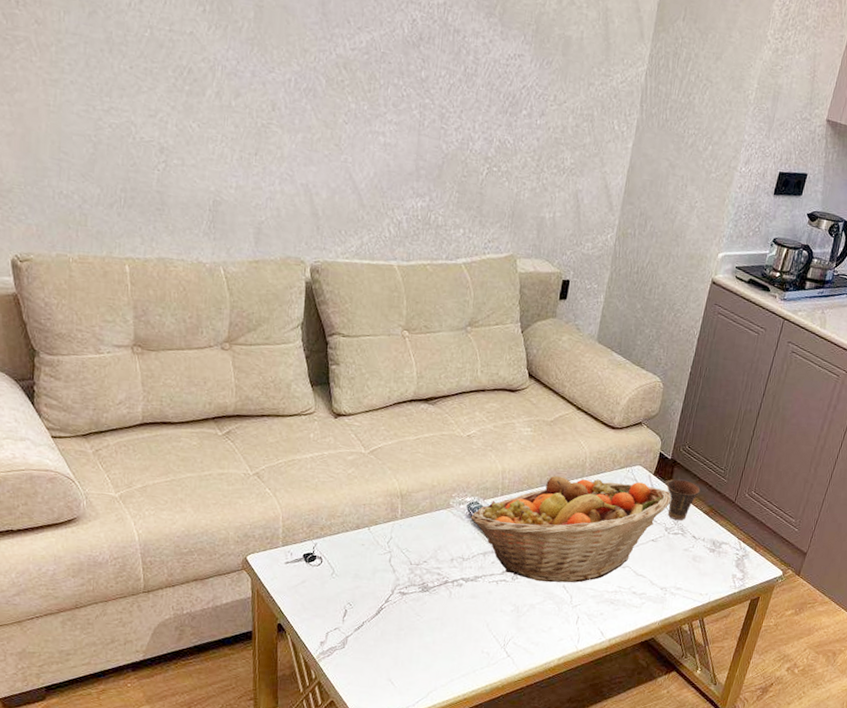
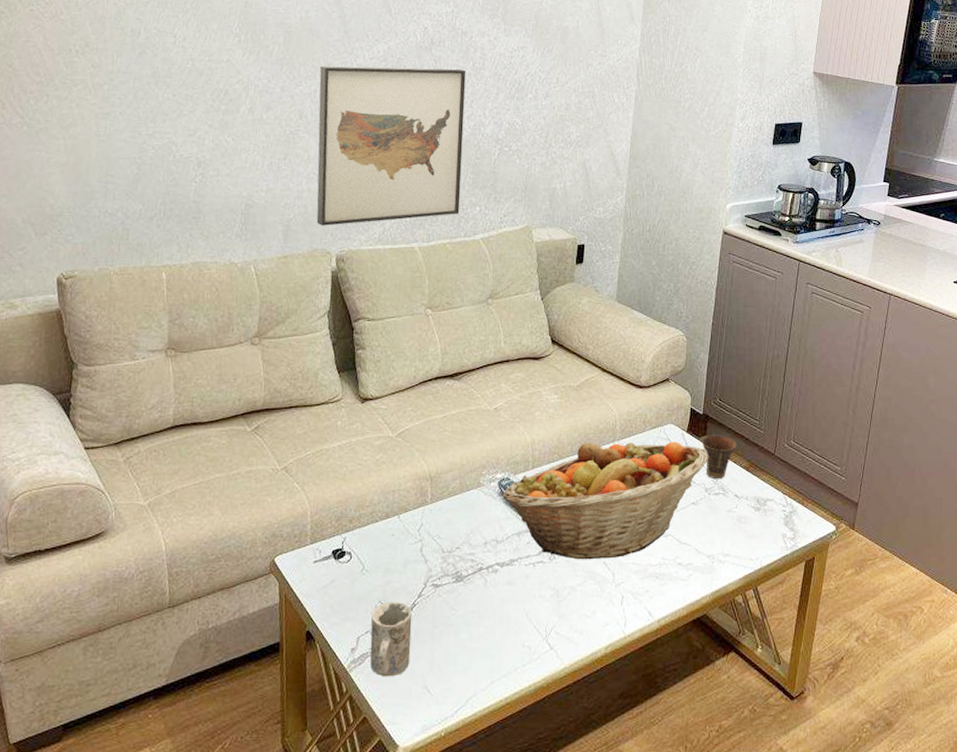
wall art: none [290,51,457,235] -> present [316,66,466,226]
mug: none [338,603,379,669] -> present [370,601,412,677]

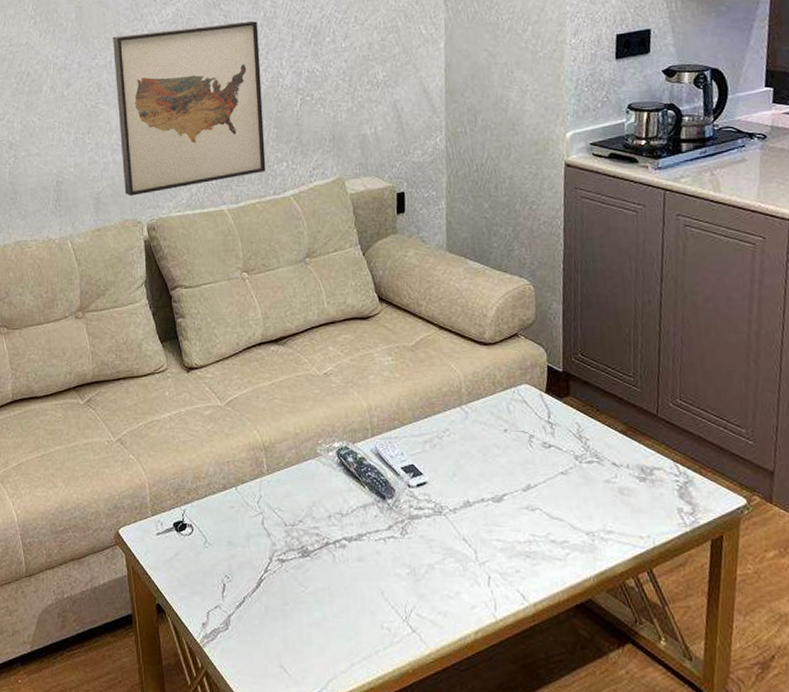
mug: present [370,601,412,677] -> none [218,575,263,654]
fruit basket: present [502,441,708,560] -> none [342,404,575,536]
cup: present [702,434,737,479] -> none [565,394,609,445]

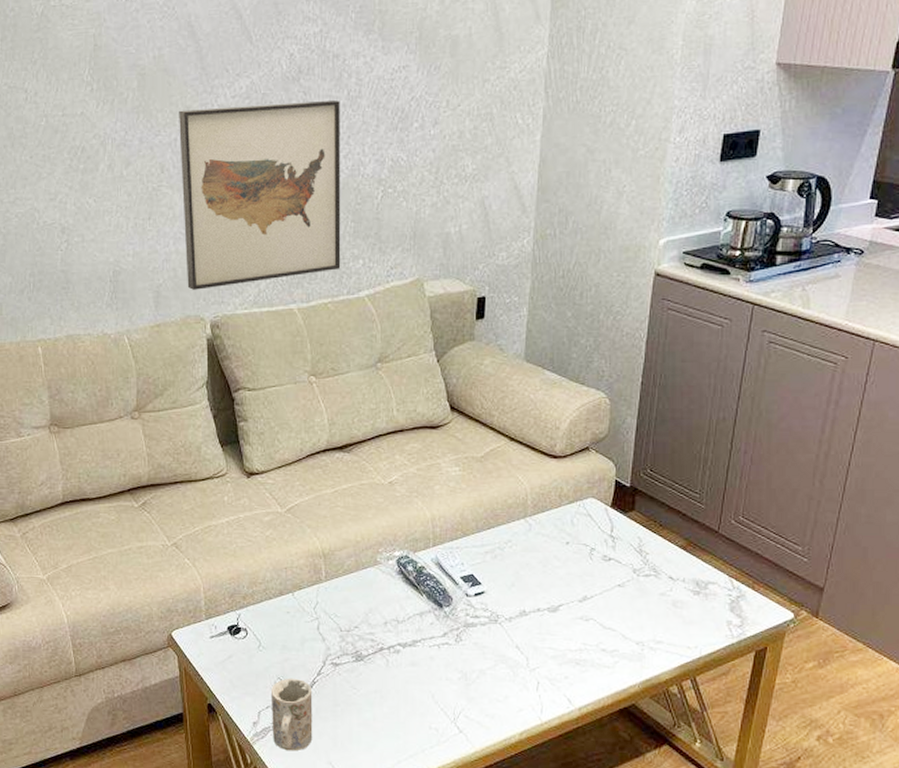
mug: none [218,575,263,654] -> present [270,678,313,751]

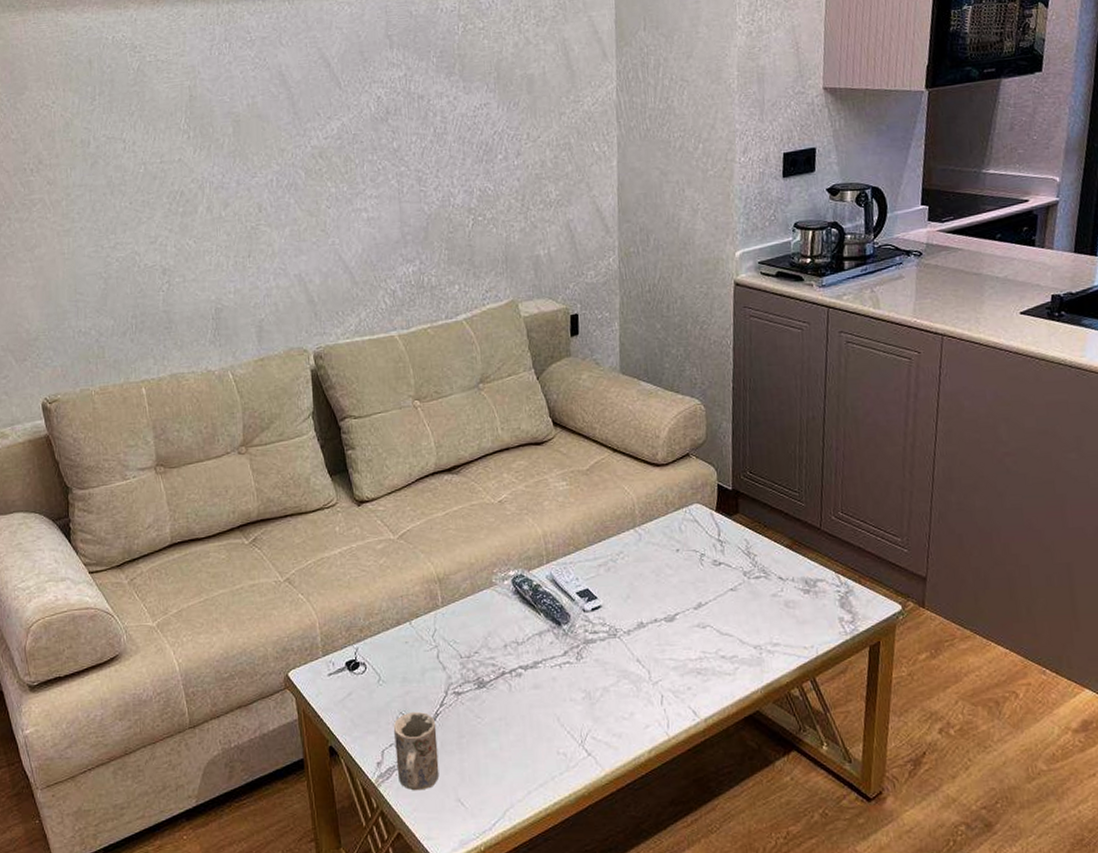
wall art: present [179,100,341,290] -> none [274,137,438,323]

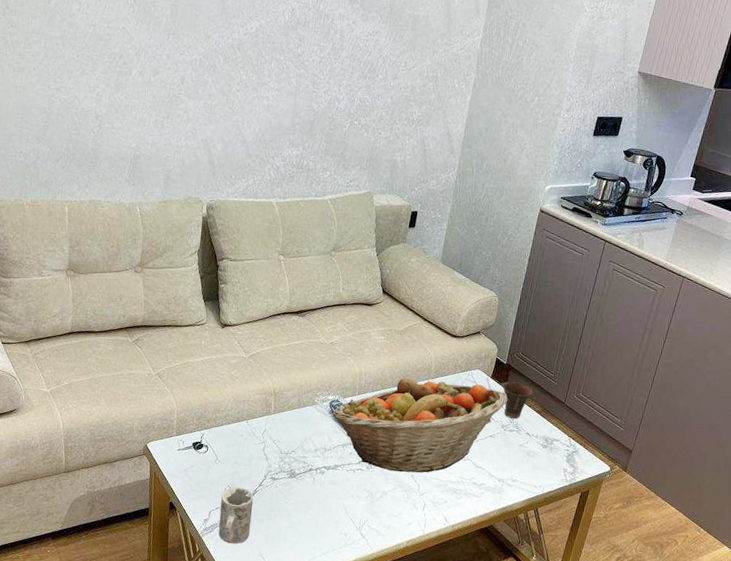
fruit basket: none [518,522,744,659] -> present [332,378,507,473]
cup: none [734,511,776,561] -> present [503,381,533,419]

